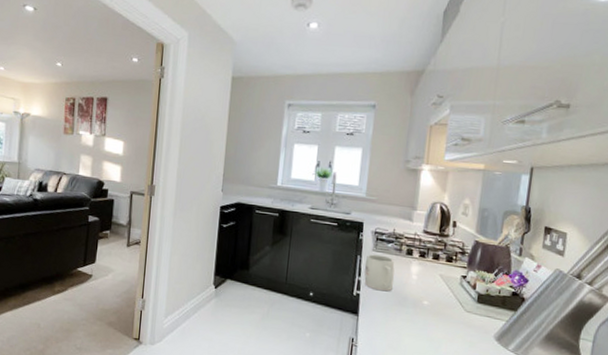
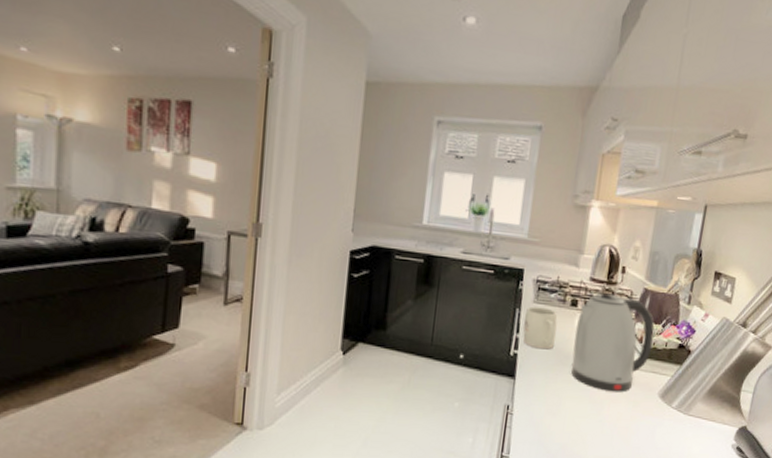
kettle: none [409,244,487,333] -> present [571,293,655,392]

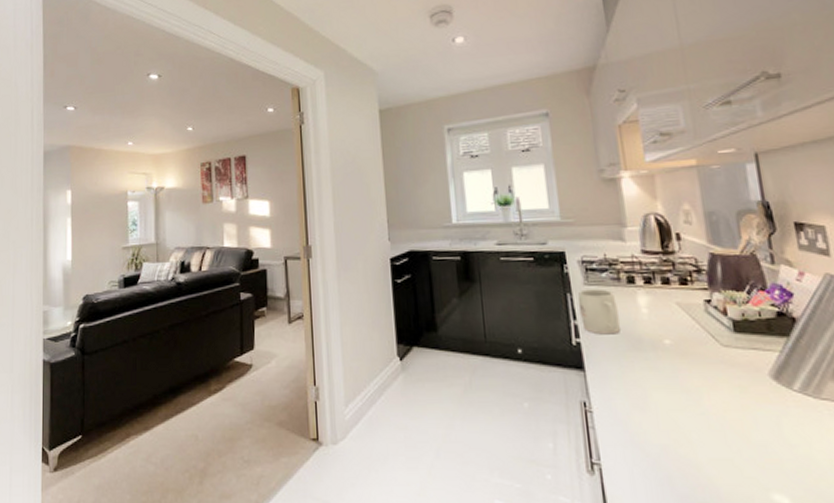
kettle: present [571,293,655,392] -> none [638,264,743,377]

